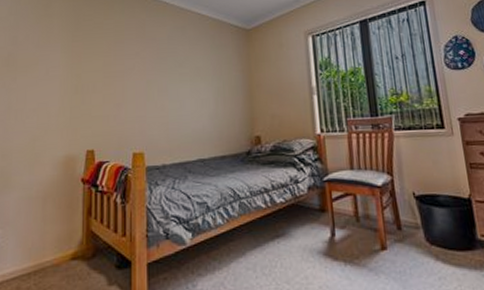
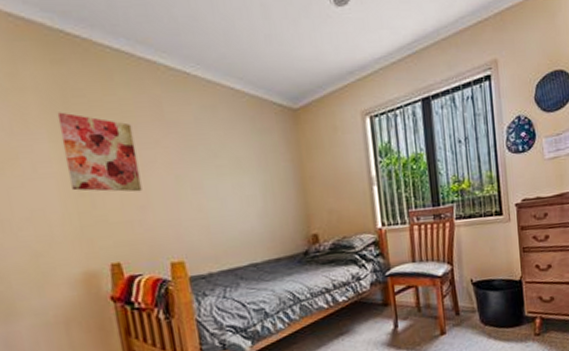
wall art: none [69,31,121,93] -> present [57,112,142,192]

